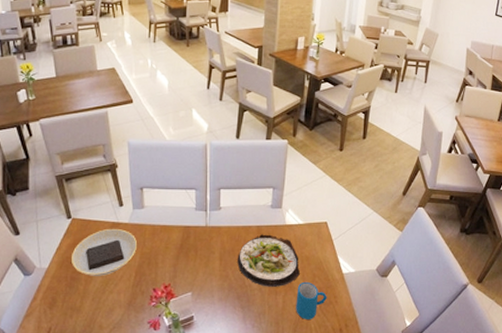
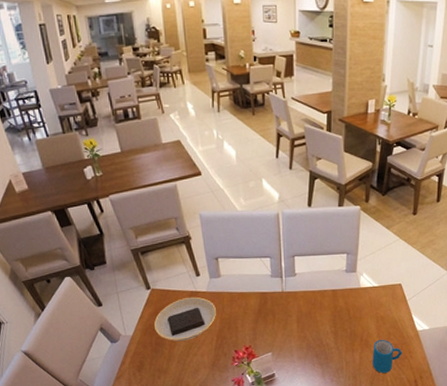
salad plate: present [237,234,300,288] -> none [314,297,375,346]

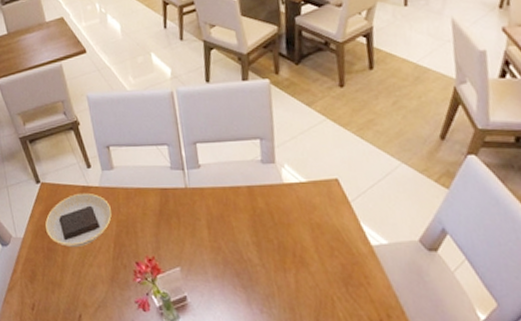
mug: present [372,339,402,373] -> none [311,256,355,306]

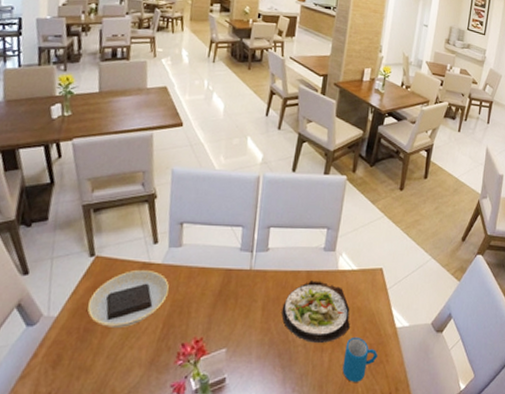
salad plate: none [228,196,312,264] -> present [281,280,350,344]
mug: none [311,256,355,306] -> present [342,336,378,382]

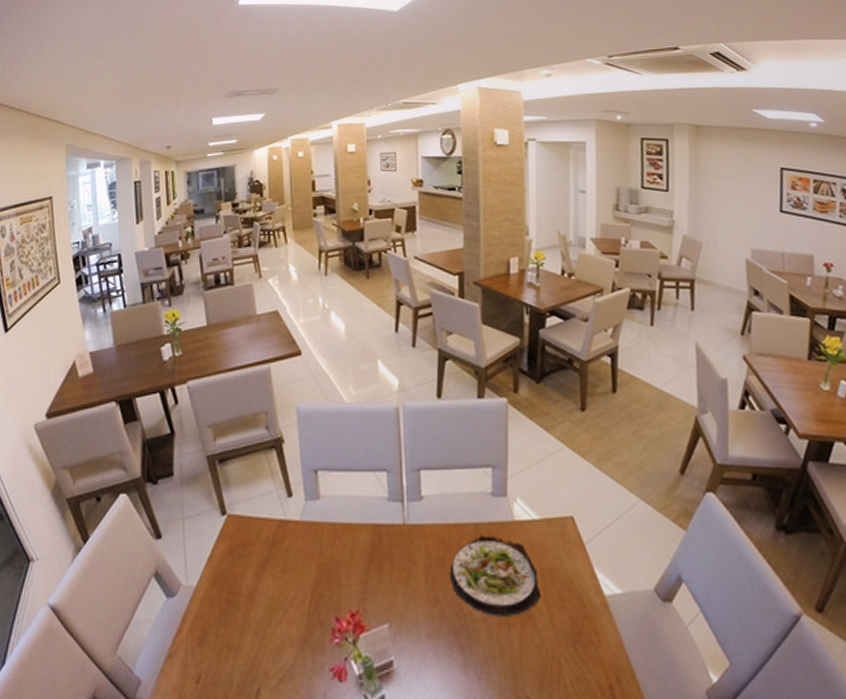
plate: present [87,269,169,327] -> none [227,528,311,598]
mug: present [342,336,378,382] -> none [538,608,585,669]

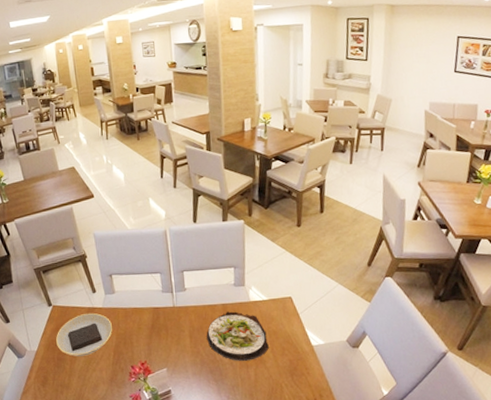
plate: none [227,528,311,598] -> present [56,312,112,356]

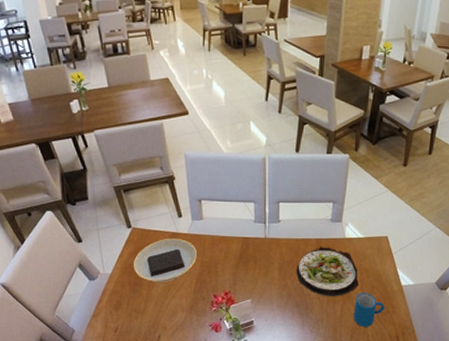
mug: none [267,354,298,391] -> present [353,292,385,327]

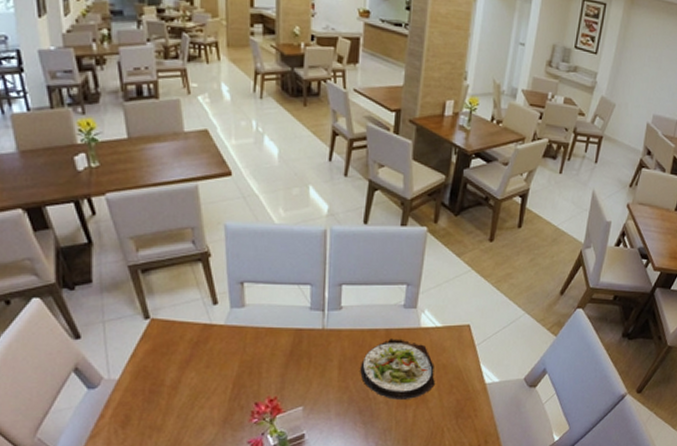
plate: present [134,238,197,282] -> none [150,331,235,389]
mug: present [353,292,385,327] -> none [428,393,465,436]

